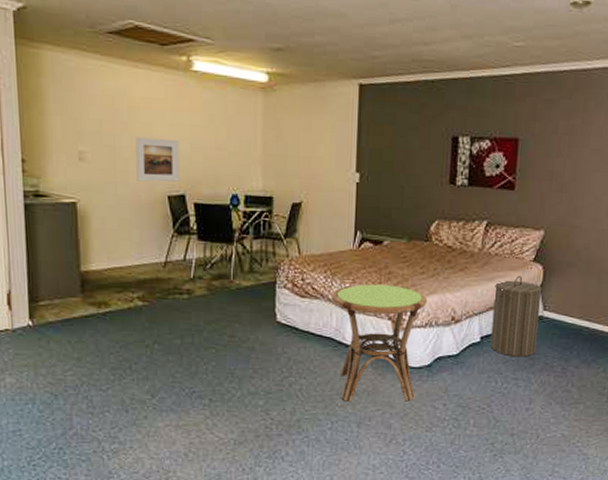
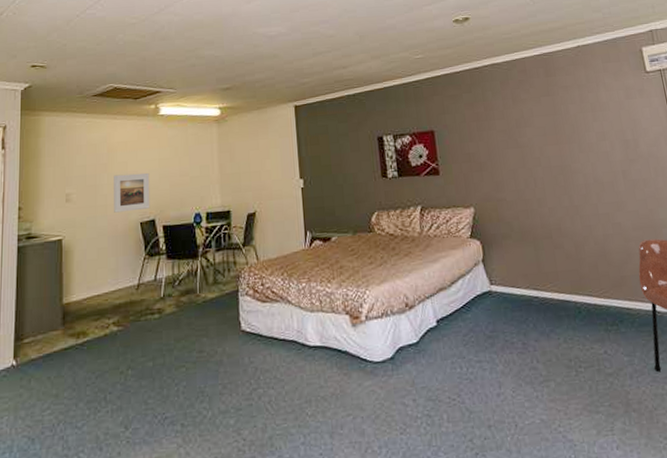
side table: present [331,283,428,403] -> none [289,278,383,410]
laundry hamper: present [490,275,543,357] -> none [439,253,492,338]

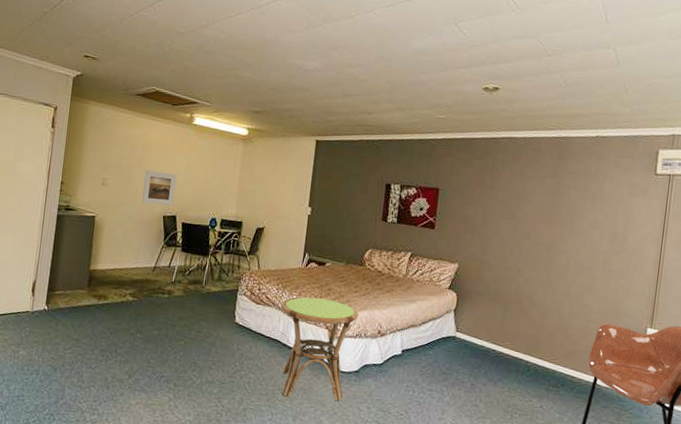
side table: none [289,278,383,410] -> present [280,296,359,402]

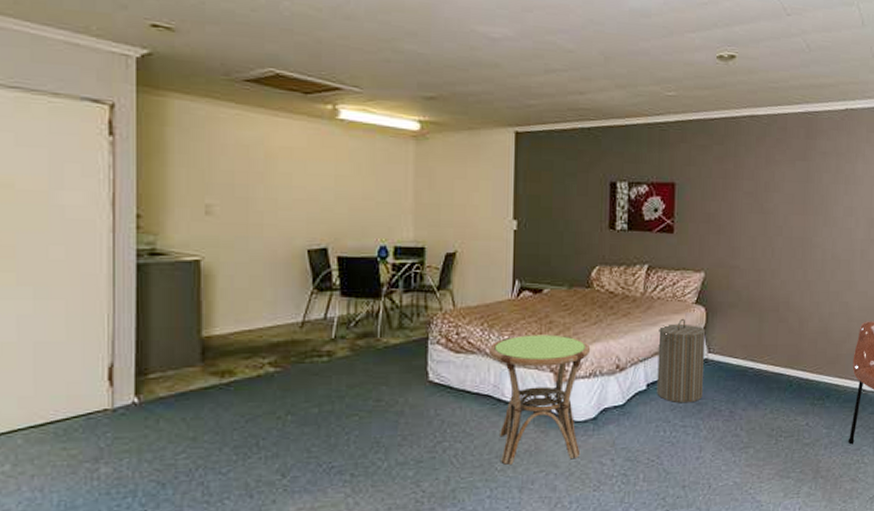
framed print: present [142,170,177,206] -> none [272,188,322,236]
laundry hamper: none [409,299,456,372] -> present [657,318,706,403]

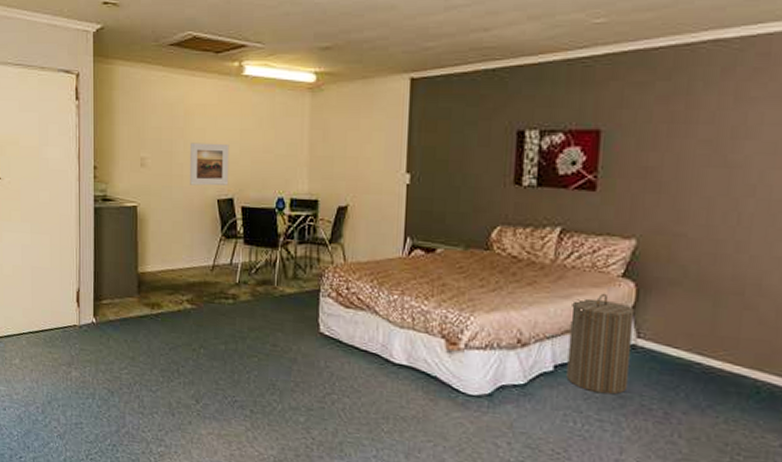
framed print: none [272,188,322,236] -> present [190,142,230,186]
side table: present [488,334,591,466] -> none [377,295,488,435]

